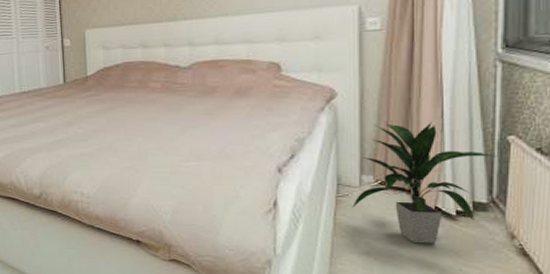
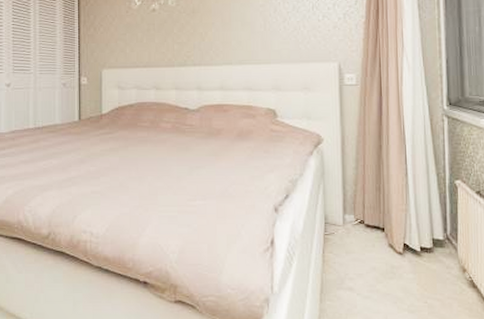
indoor plant: present [352,122,497,244] -> none [337,167,448,278]

